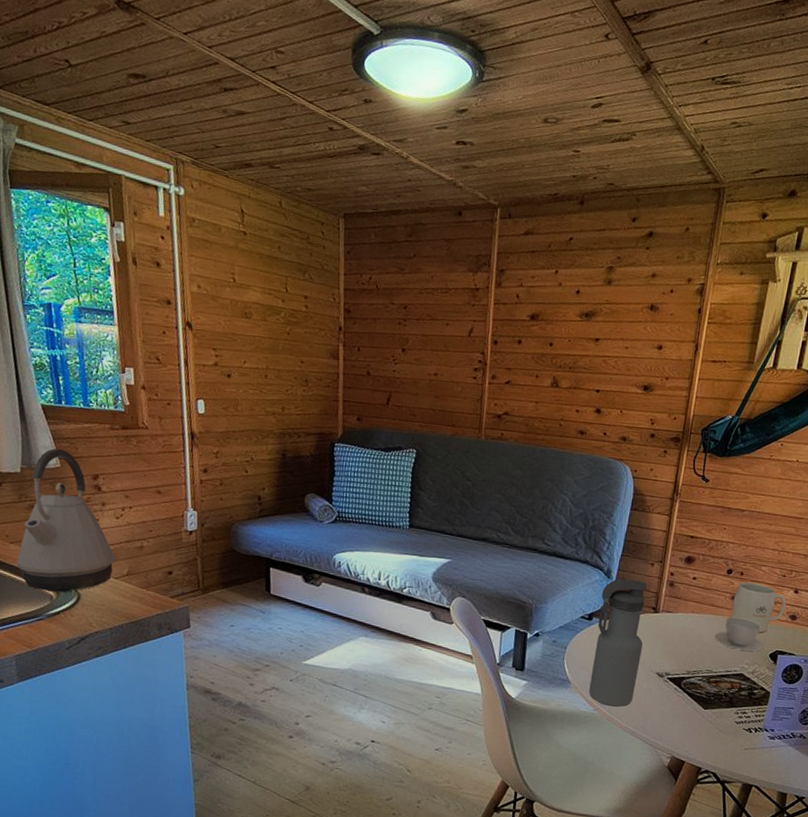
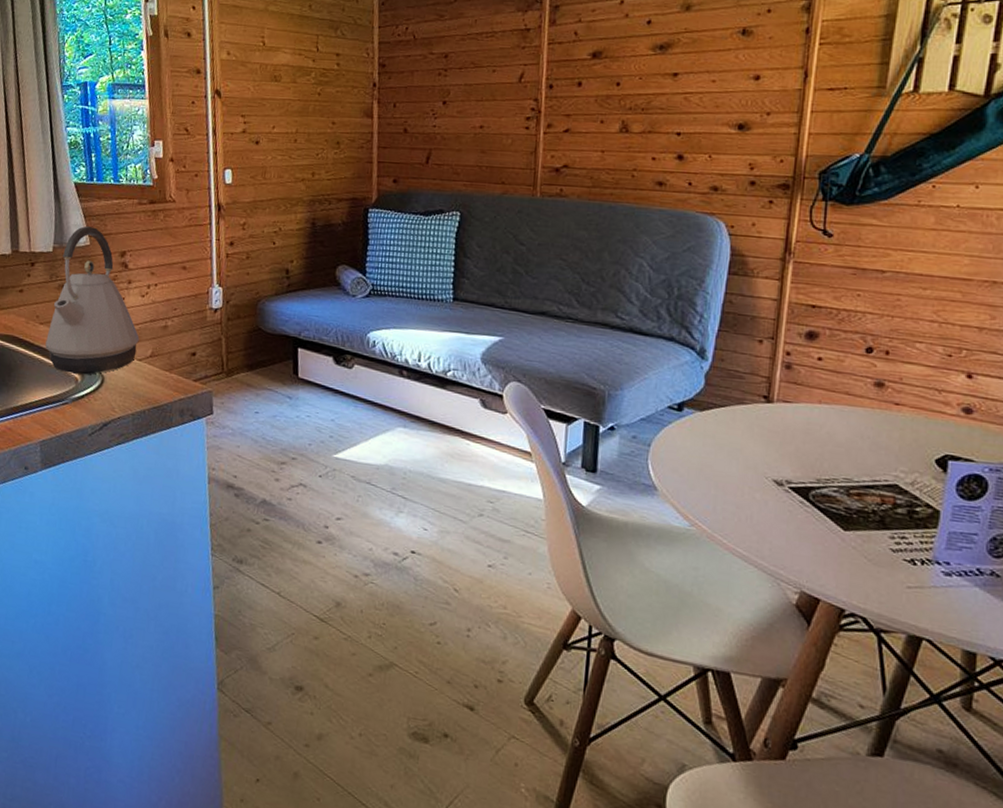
water bottle: present [589,578,647,707] -> none [682,359,754,523]
teacup: present [714,617,764,651] -> none [852,409,926,455]
mug: present [730,582,787,633] -> none [874,363,957,431]

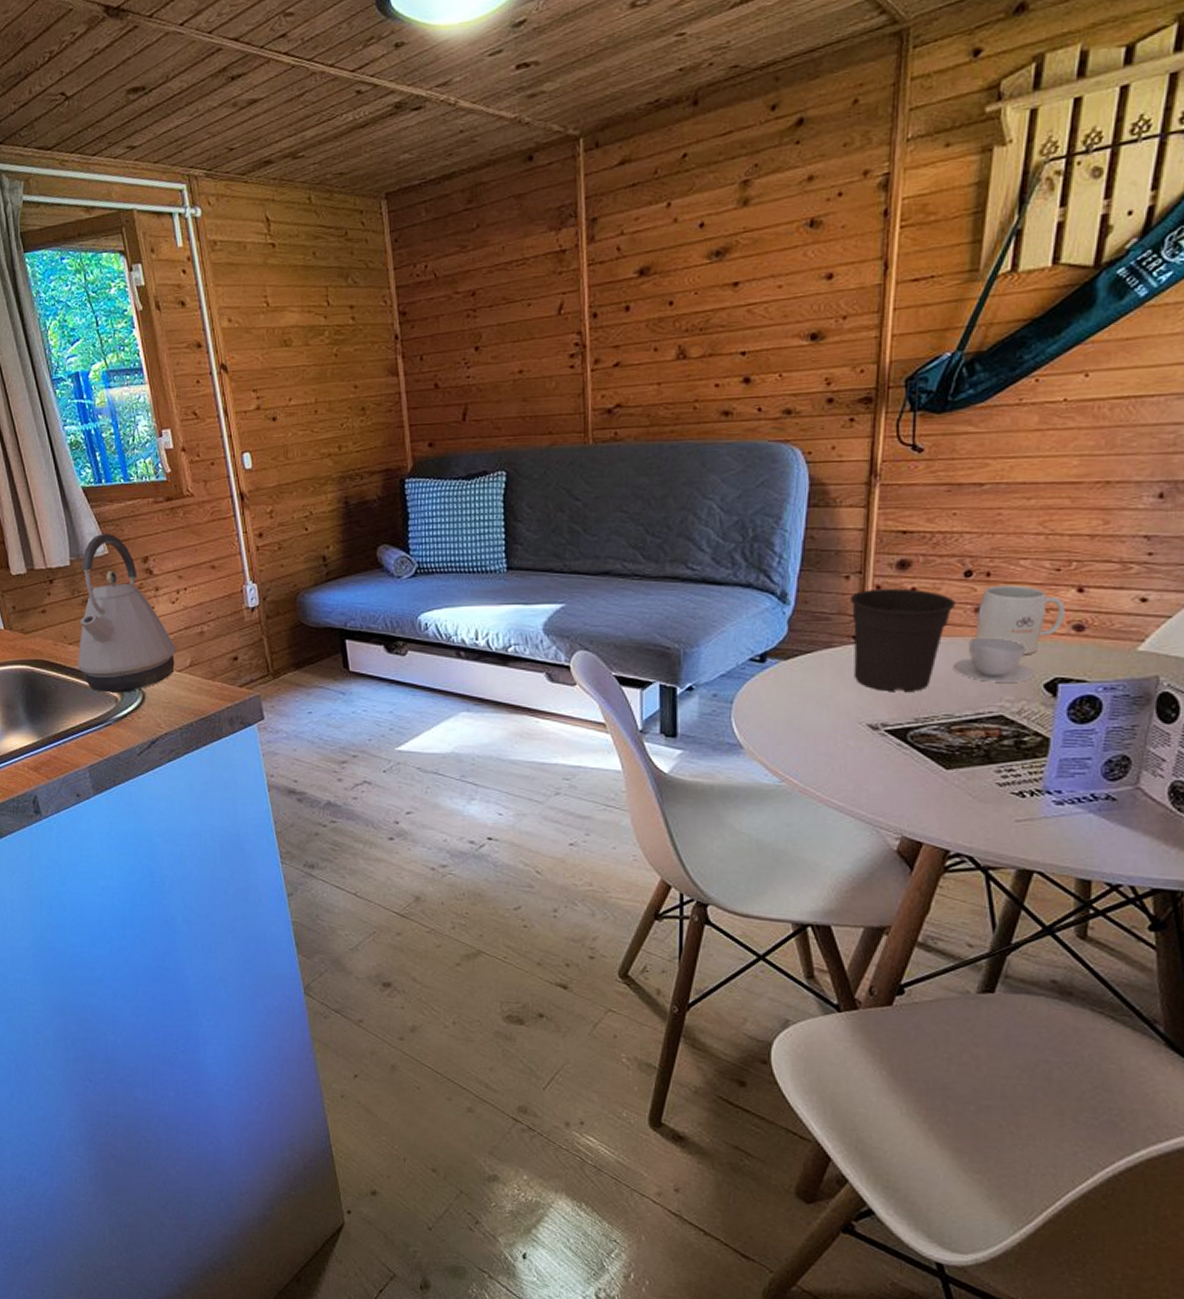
flower pot: none [762,354,858,453] -> present [850,588,956,691]
teacup: none [852,409,926,455] -> present [952,637,1033,682]
mug: none [874,363,957,431] -> present [975,585,1066,655]

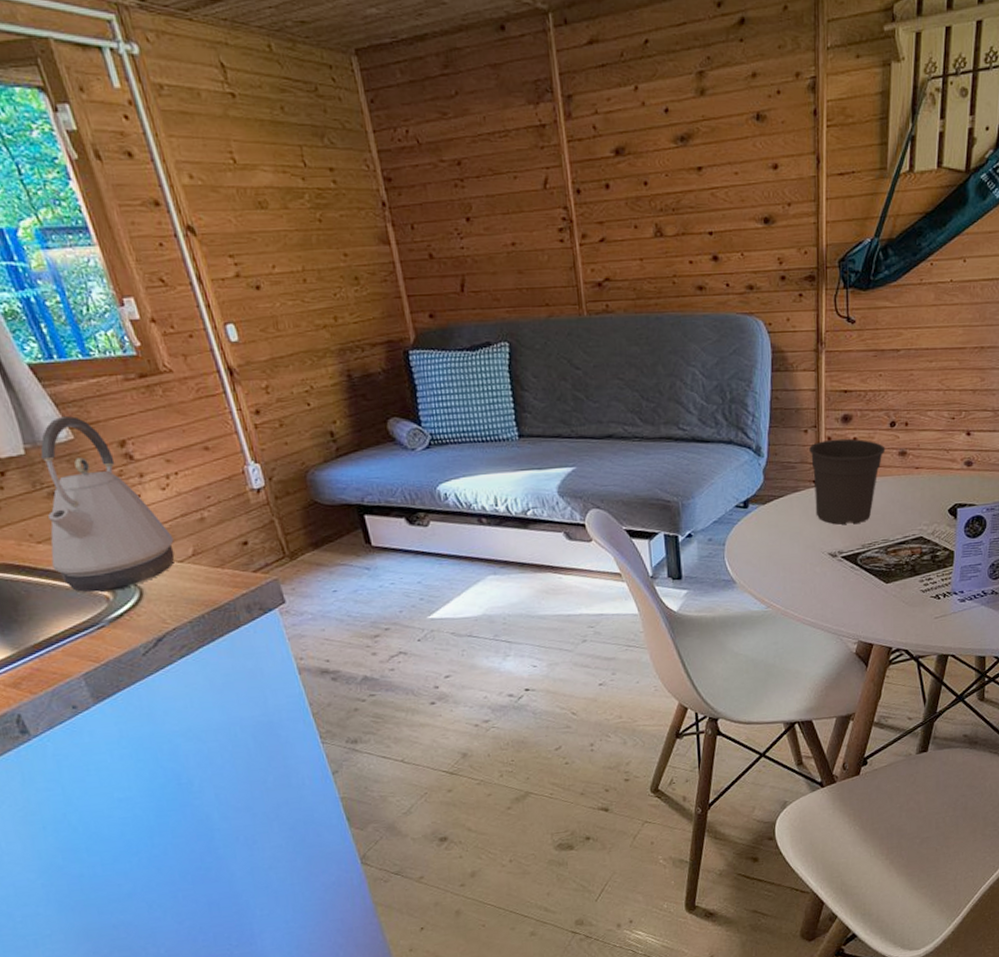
teacup: present [952,637,1033,682] -> none [886,474,941,511]
mug: present [975,585,1066,655] -> none [900,432,960,488]

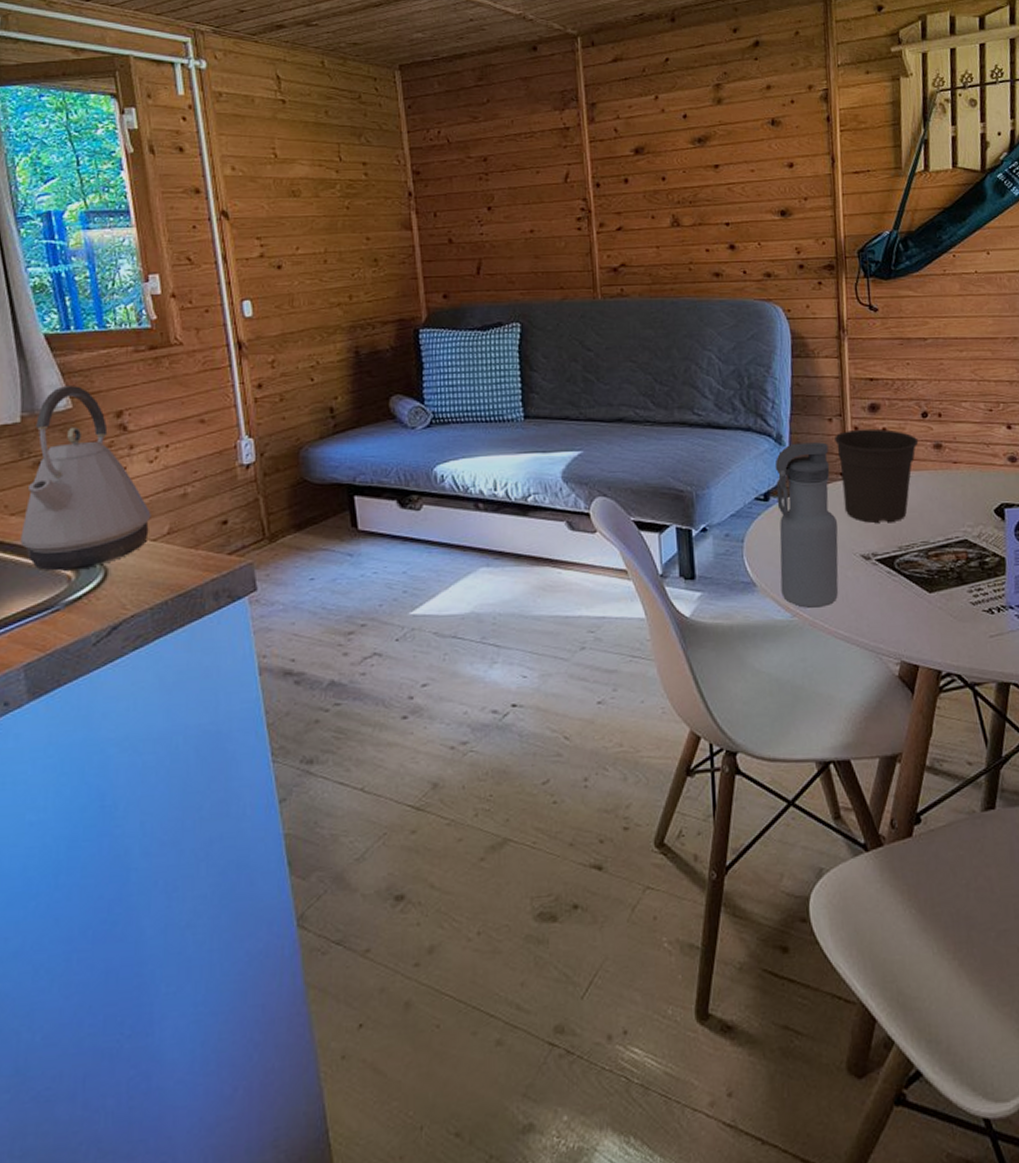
water bottle: none [754,452,810,600] -> present [775,442,839,608]

